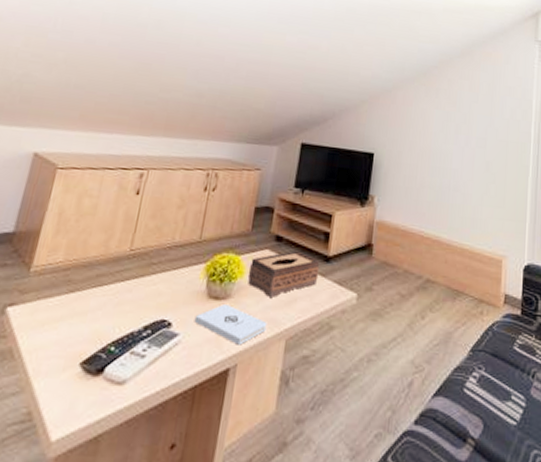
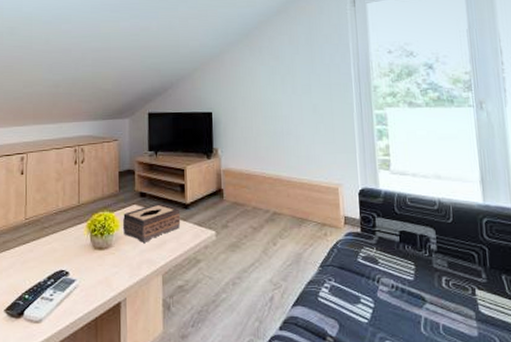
notepad: present [194,304,267,345] -> none [86,253,145,283]

